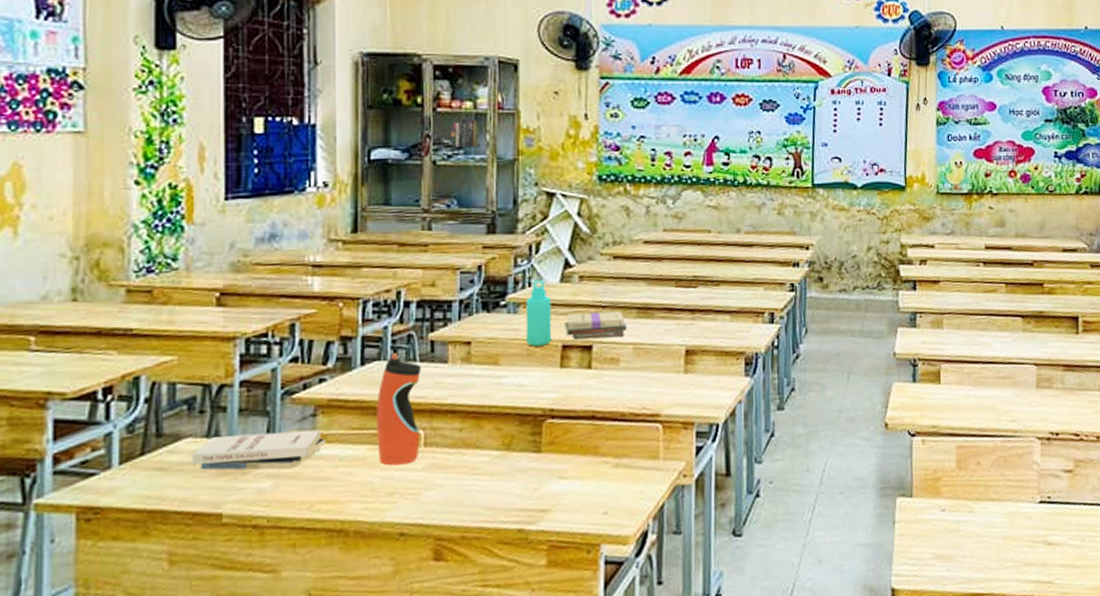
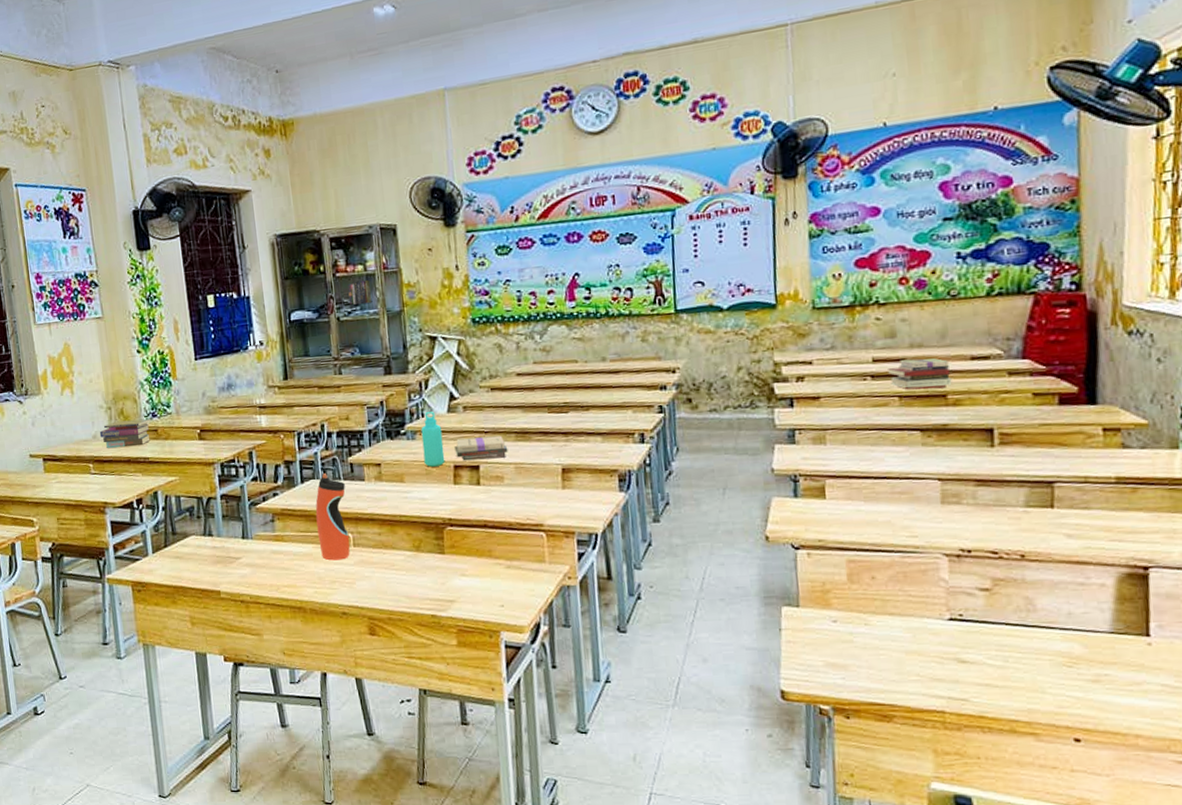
books: none [54,275,145,316] -> present [99,419,152,449]
books: present [191,430,326,471] -> none [196,532,283,561]
books: none [997,248,1048,278] -> present [888,358,952,390]

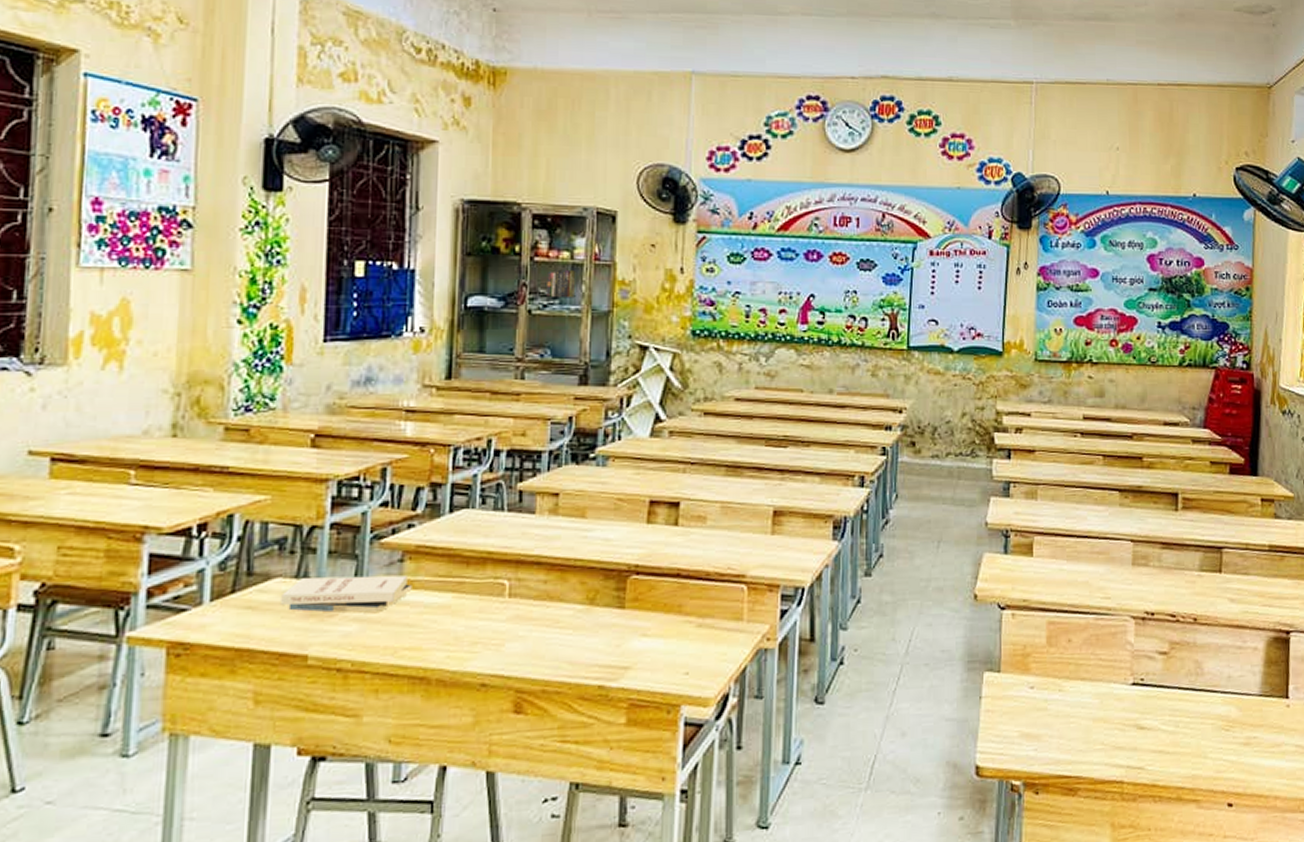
books: present [99,419,152,449] -> none [155,413,243,451]
books: none [196,532,283,561] -> present [279,575,412,614]
water bottle: present [315,472,351,561] -> none [462,500,508,615]
water bottle: present [421,411,445,467] -> none [614,434,640,501]
books: present [454,435,508,461] -> none [653,468,716,496]
books: present [888,358,952,390] -> none [1095,420,1148,451]

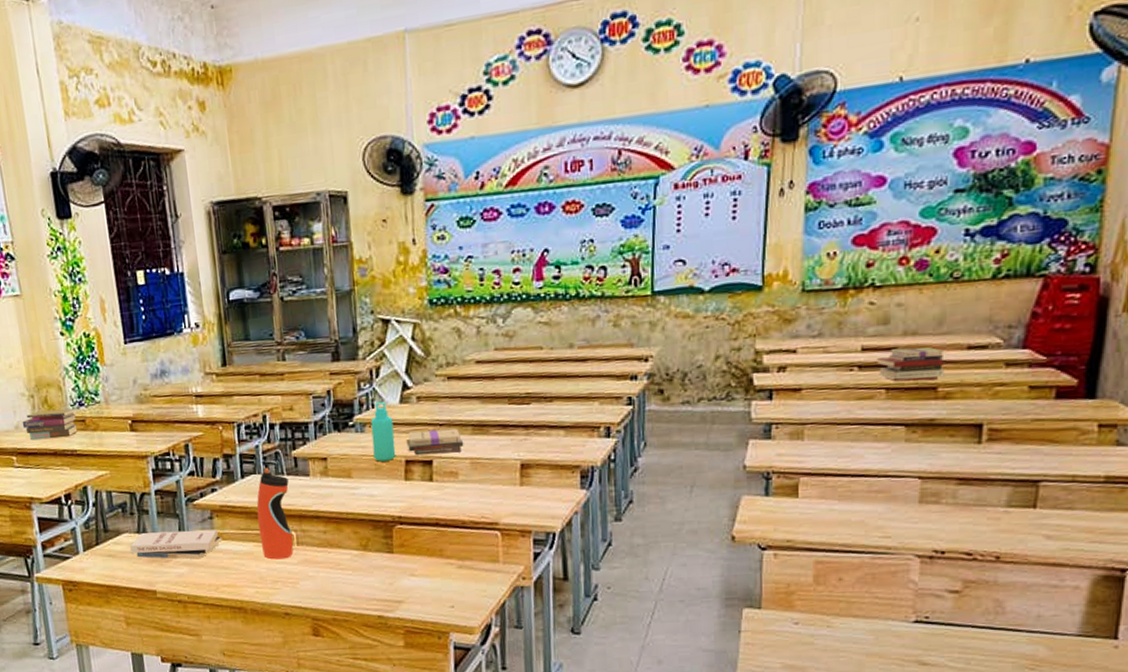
books: none [155,413,243,451] -> present [22,408,79,441]
water bottle: none [462,500,508,615] -> present [256,467,294,560]
books: present [547,269,576,298] -> none [292,255,319,283]
water bottle: none [614,434,640,501] -> present [370,402,396,462]
books: none [653,468,716,496] -> present [406,428,464,456]
books: none [1095,420,1148,451] -> present [877,347,945,382]

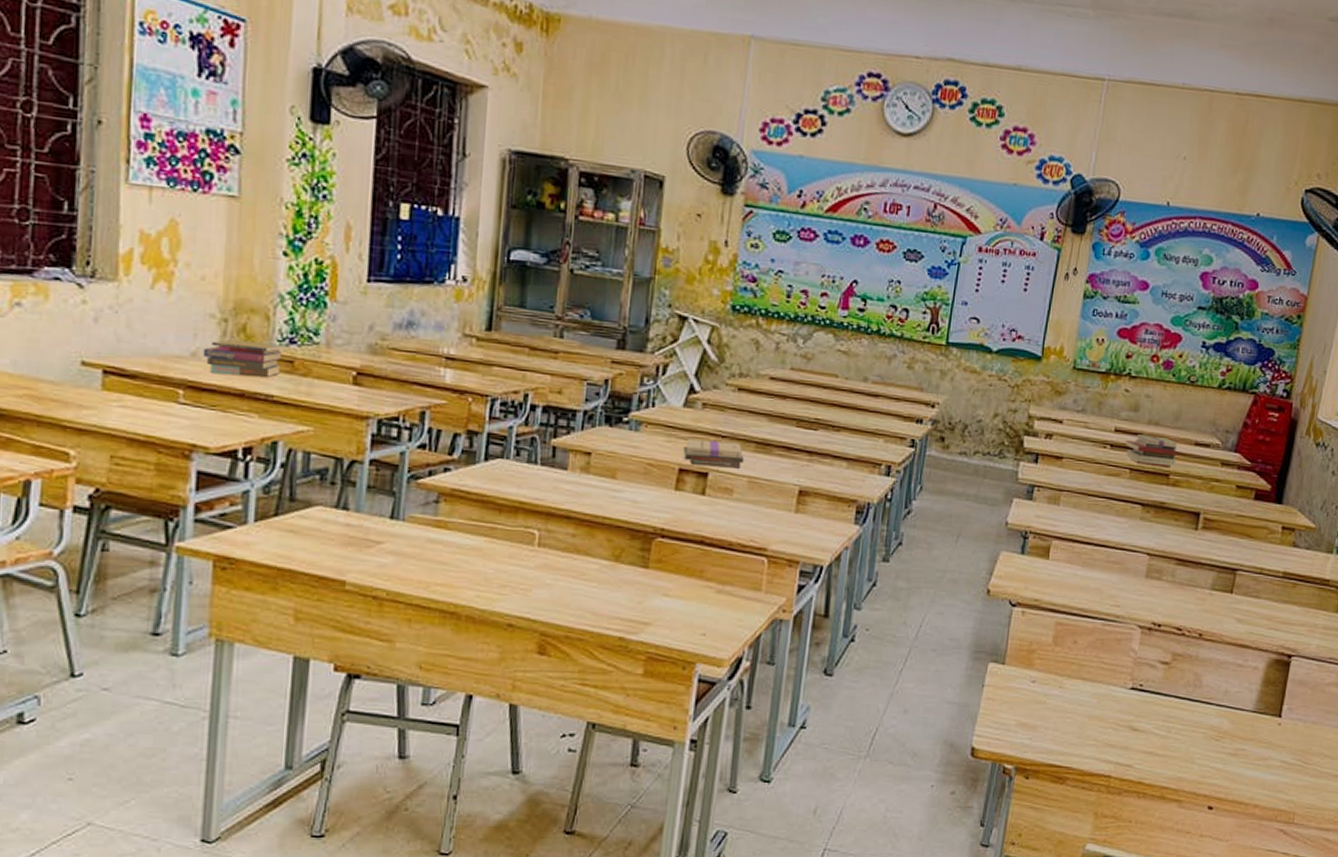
books: present [129,529,223,560] -> none [320,509,446,549]
water bottle: present [256,467,294,560] -> none [493,452,541,561]
water bottle: present [370,402,396,462] -> none [645,402,673,467]

